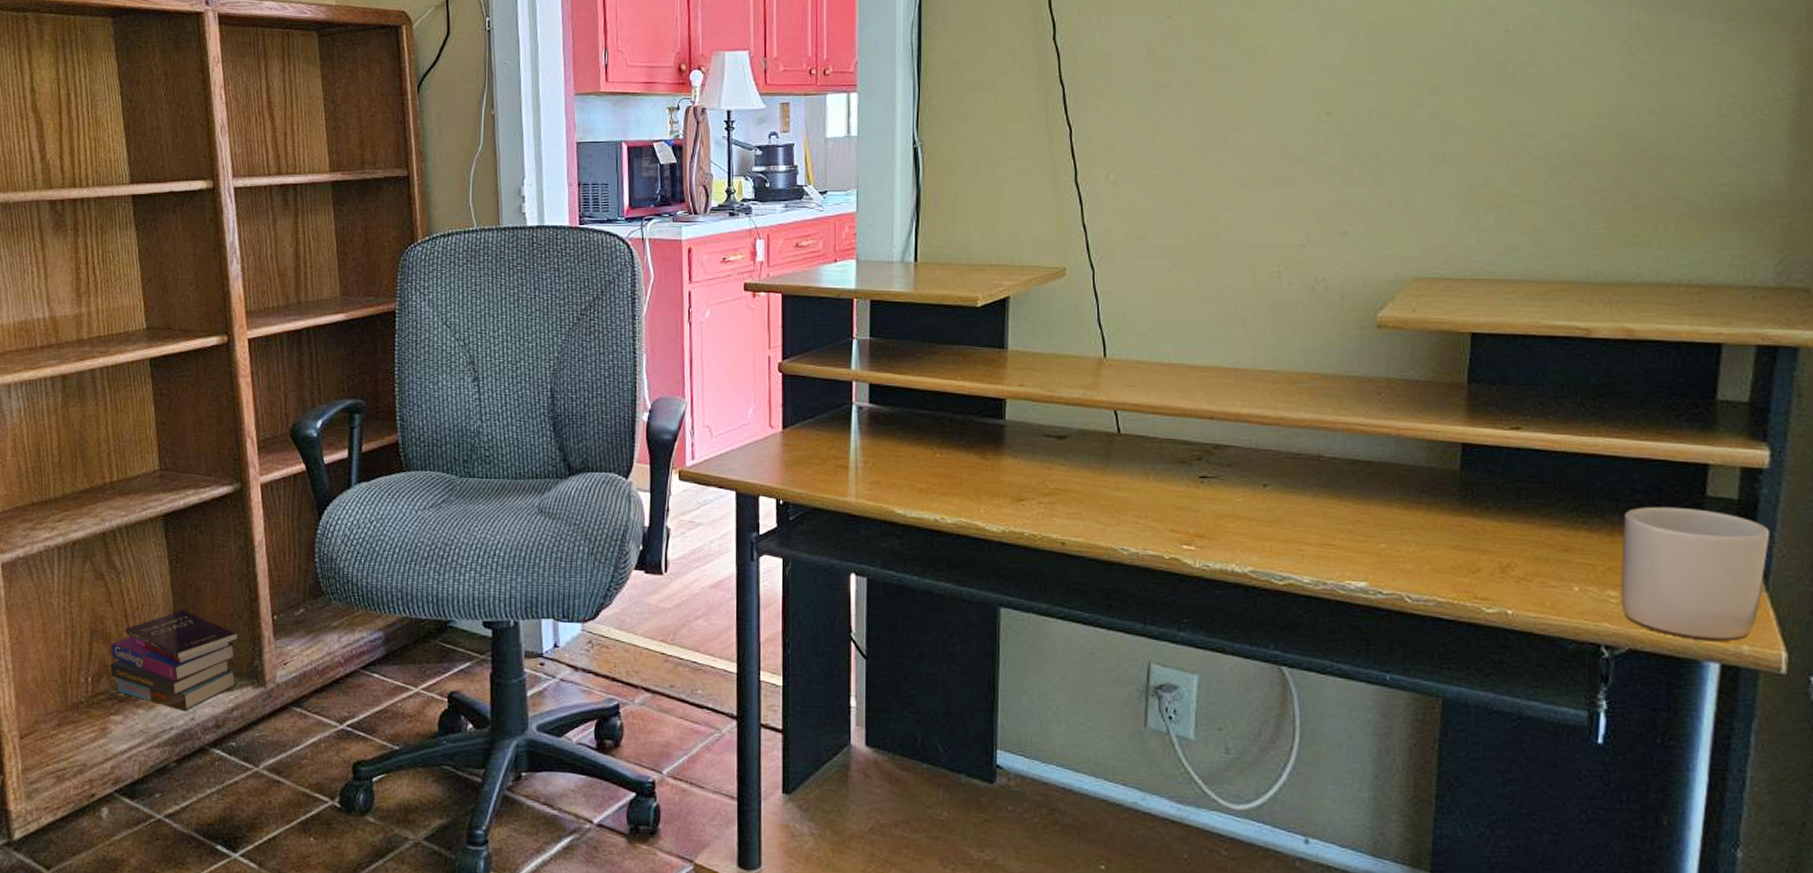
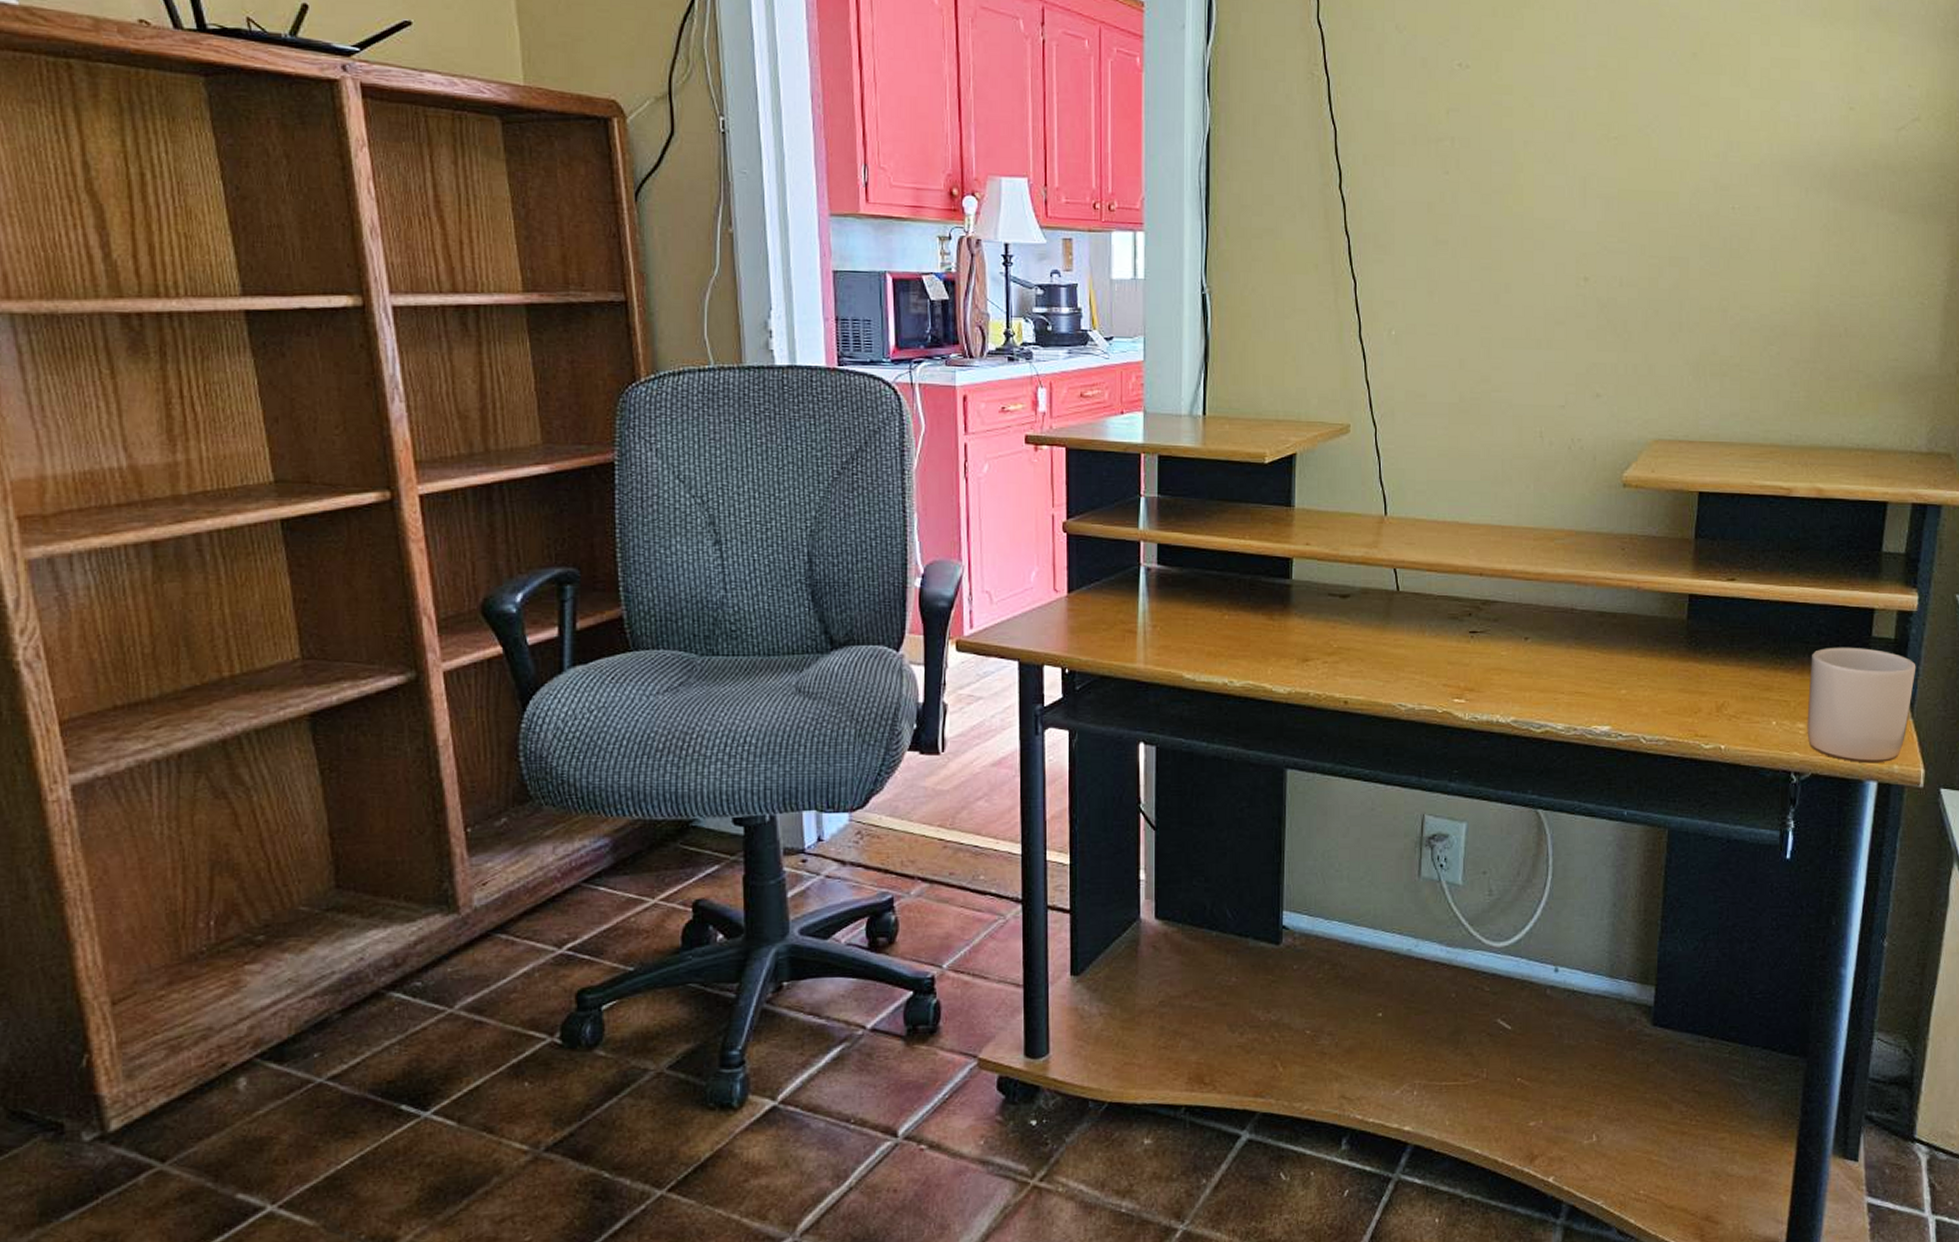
books: present [110,610,238,712] -> none [241,829,419,952]

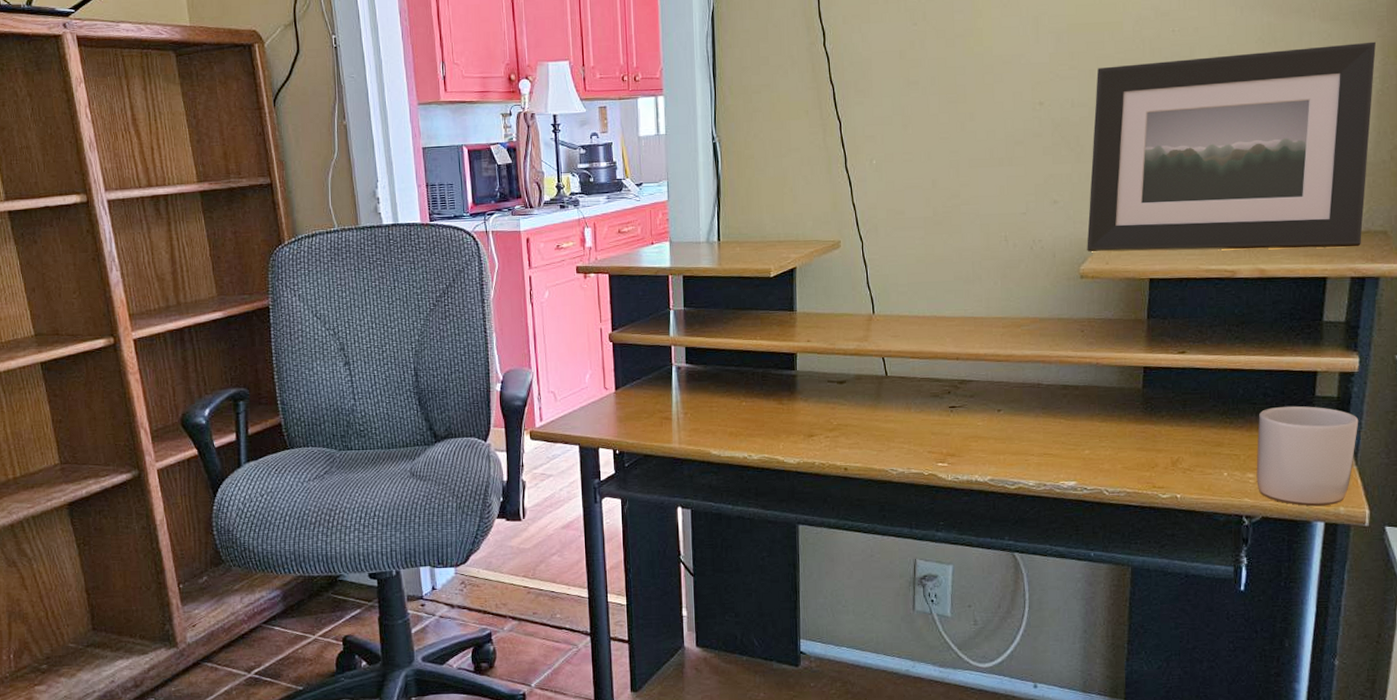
picture frame: none [1631,240,1944,470] -> present [1087,41,1376,253]

